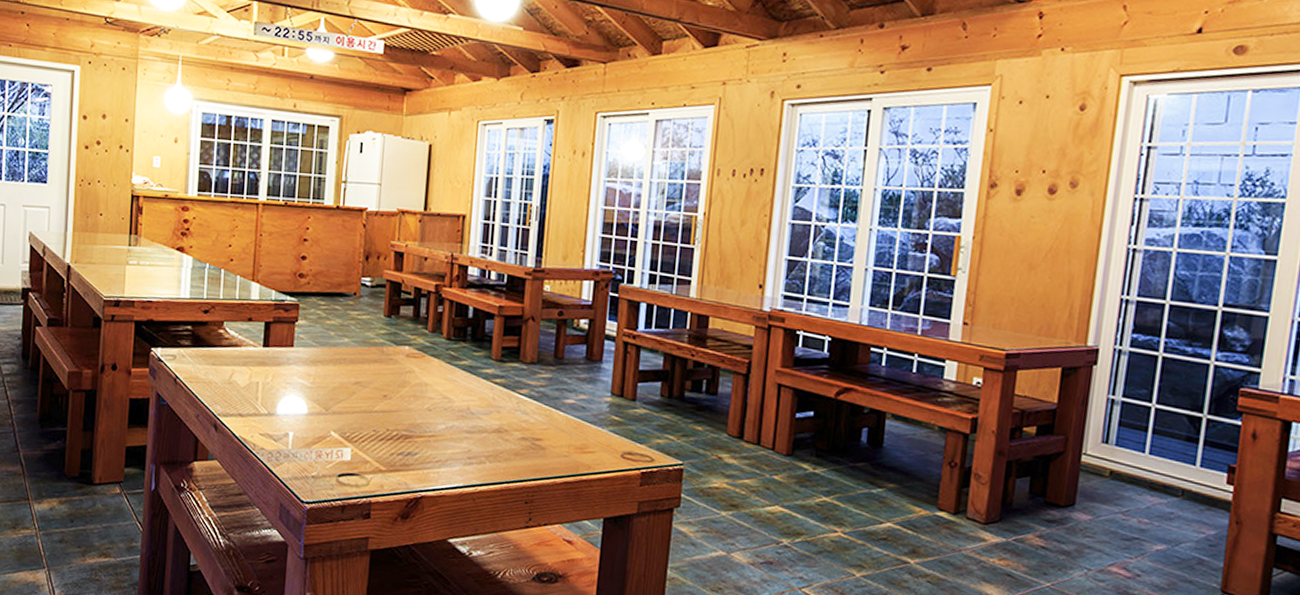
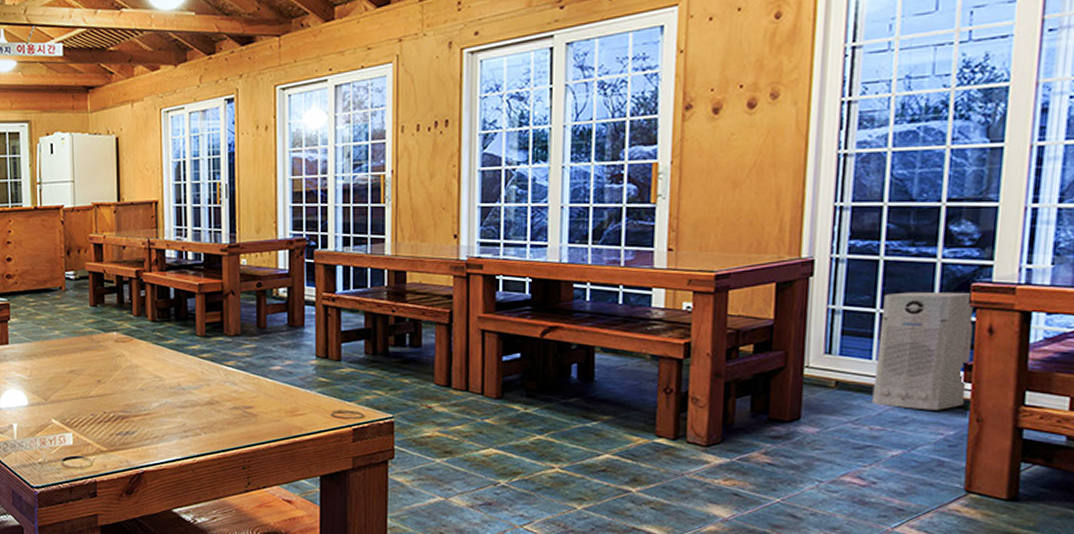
air purifier: none [1142,390,1242,510] -> present [872,291,974,410]

